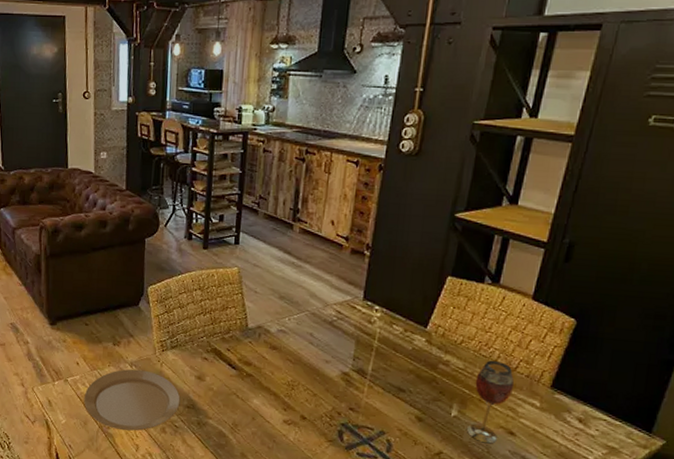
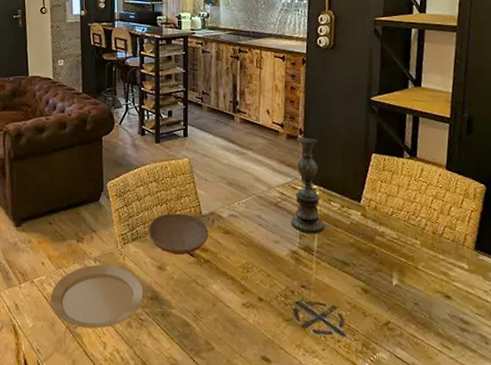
bowl: none [189,323,254,367] -> present [149,213,209,255]
candlestick: none [345,252,387,357] -> present [291,137,329,234]
wineglass: present [467,360,515,444] -> none [409,228,444,309]

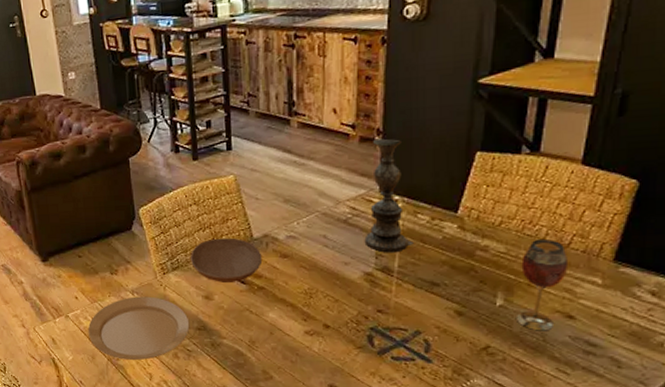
wineglass: none [409,228,444,309] -> present [517,238,569,331]

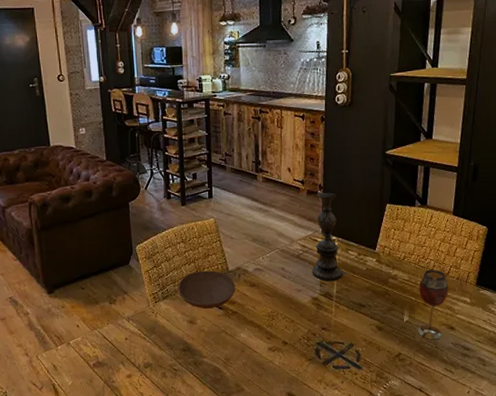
plate: present [87,296,190,361] -> none [87,322,177,382]

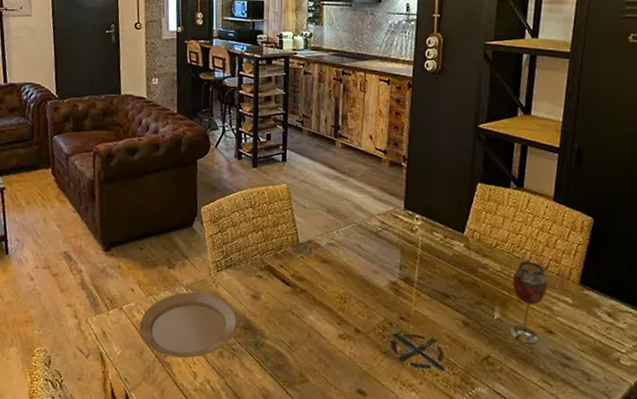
plate: none [87,322,177,382] -> present [139,292,237,358]
bowl: present [178,270,236,309] -> none [243,240,306,283]
candlestick: present [312,192,347,282] -> none [391,164,430,265]

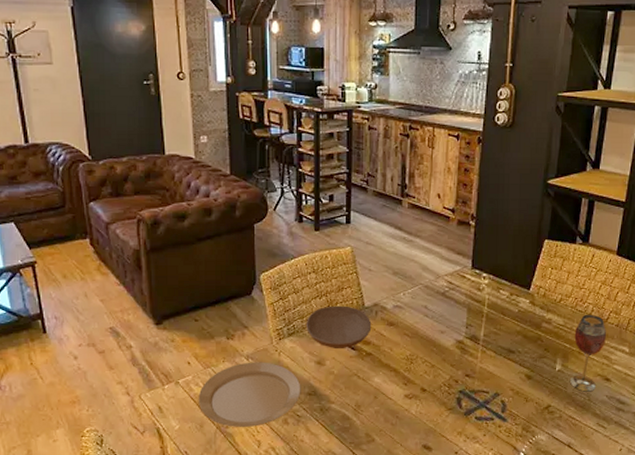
bowl: none [243,240,306,283] -> present [307,305,372,348]

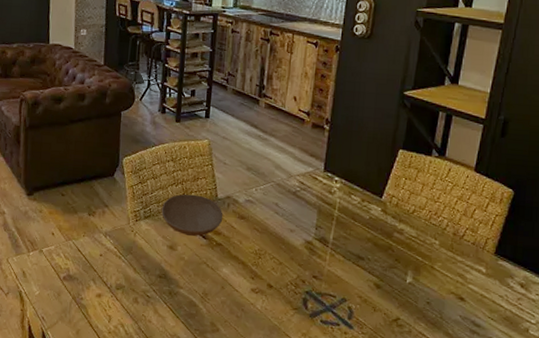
plate: present [198,362,301,428] -> none [58,239,153,302]
wineglass: present [570,314,607,392] -> none [421,228,462,309]

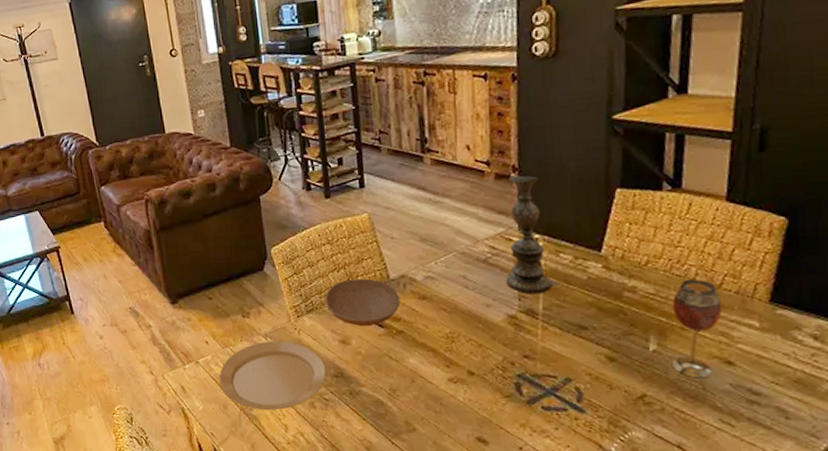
plate: none [58,239,153,302] -> present [219,341,327,411]
candlestick: none [308,127,347,226] -> present [506,175,558,294]
wineglass: none [421,228,462,309] -> present [672,278,723,378]

